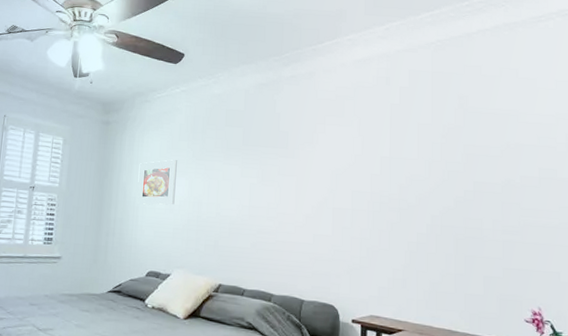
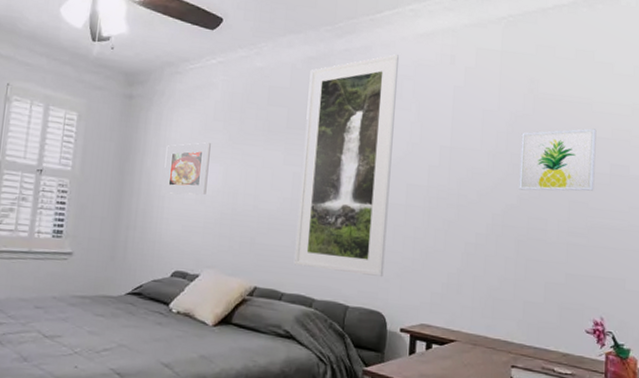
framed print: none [253,78,340,274] -> present [293,54,400,278]
wall art: none [454,137,525,194] -> present [519,128,597,191]

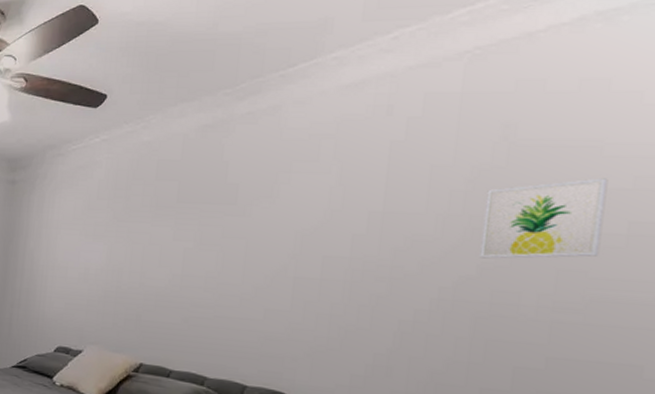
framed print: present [162,142,211,195] -> none [45,222,94,274]
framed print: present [293,54,400,278] -> none [183,112,318,357]

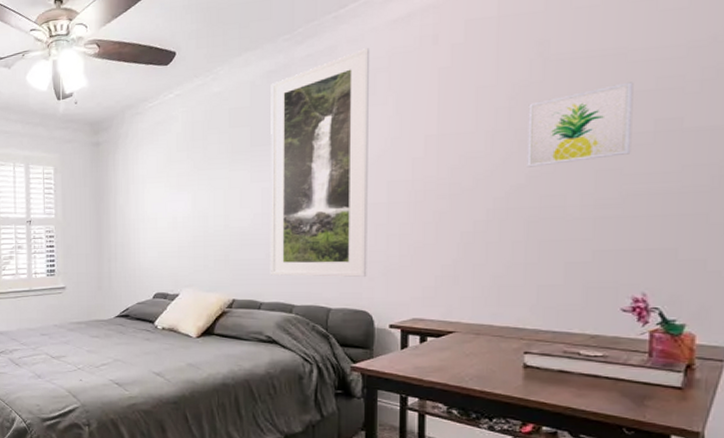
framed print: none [183,112,318,357] -> present [270,48,371,278]

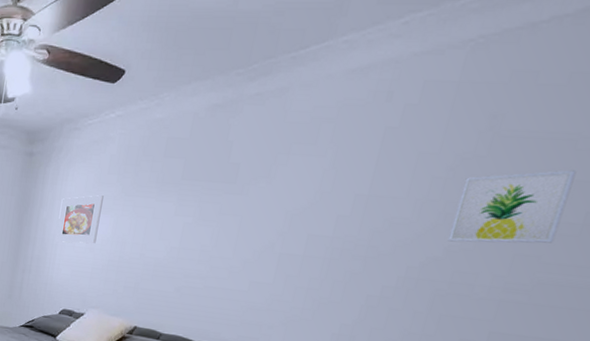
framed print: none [136,174,177,226] -> present [55,195,104,244]
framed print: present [270,48,371,278] -> none [175,95,322,325]

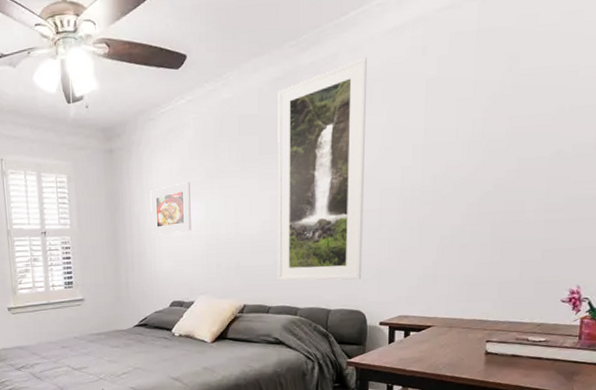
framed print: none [175,95,322,325] -> present [277,58,368,281]
wall art: present [447,170,577,244] -> none [495,97,582,176]

